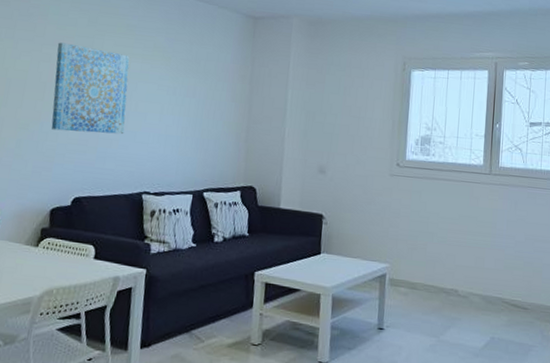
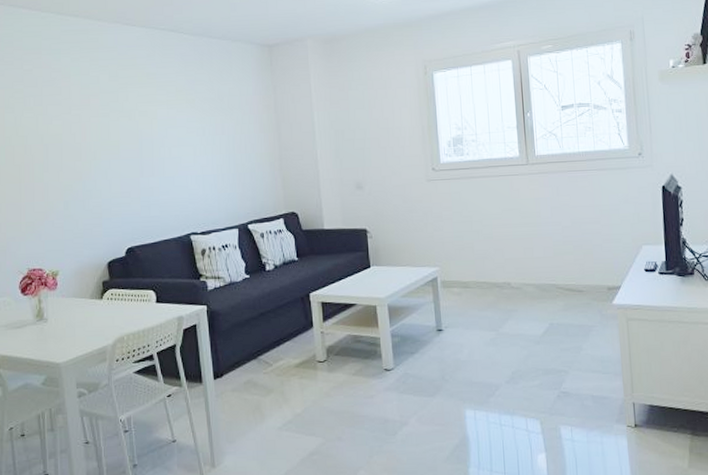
wall art: present [51,42,130,135] -> none [84,101,163,187]

